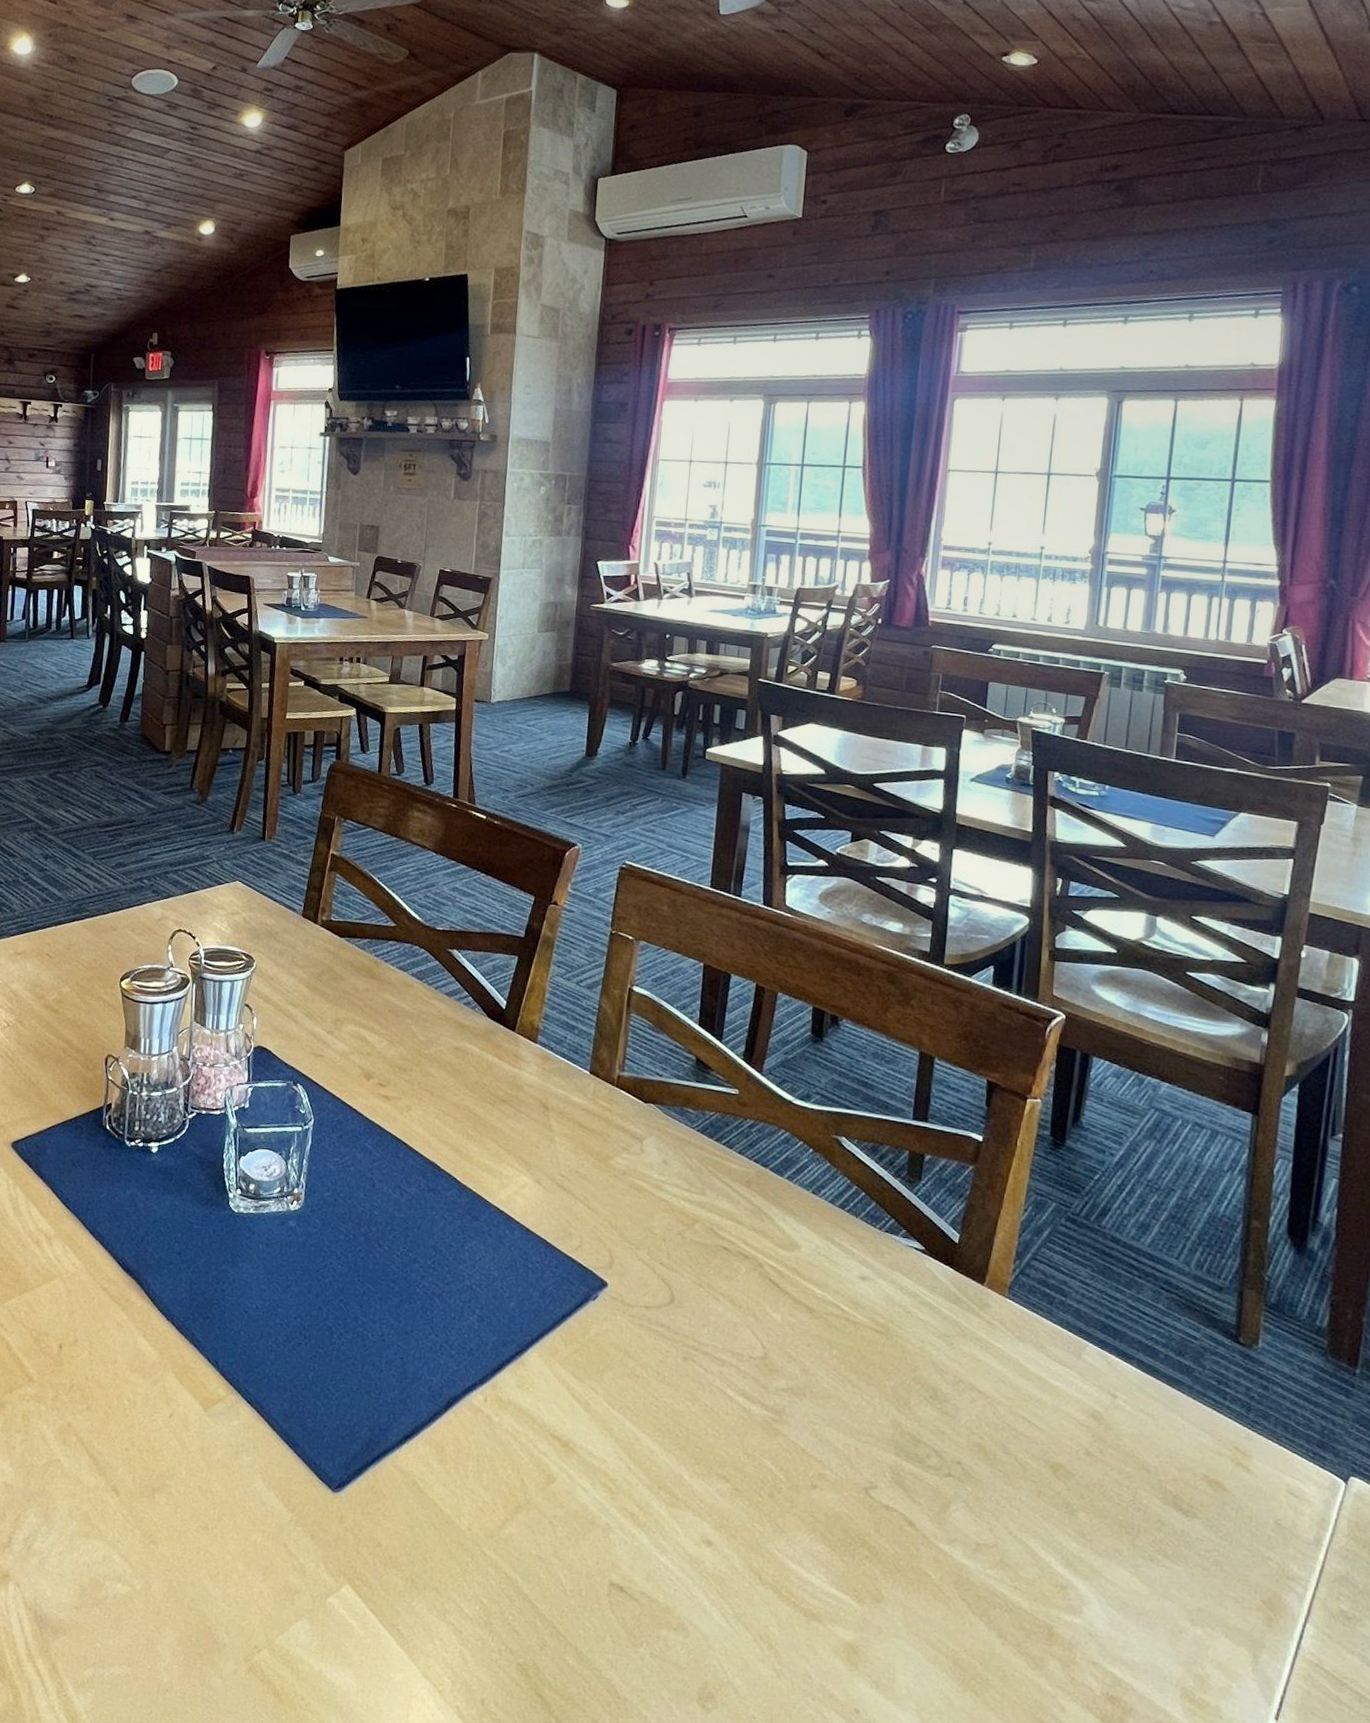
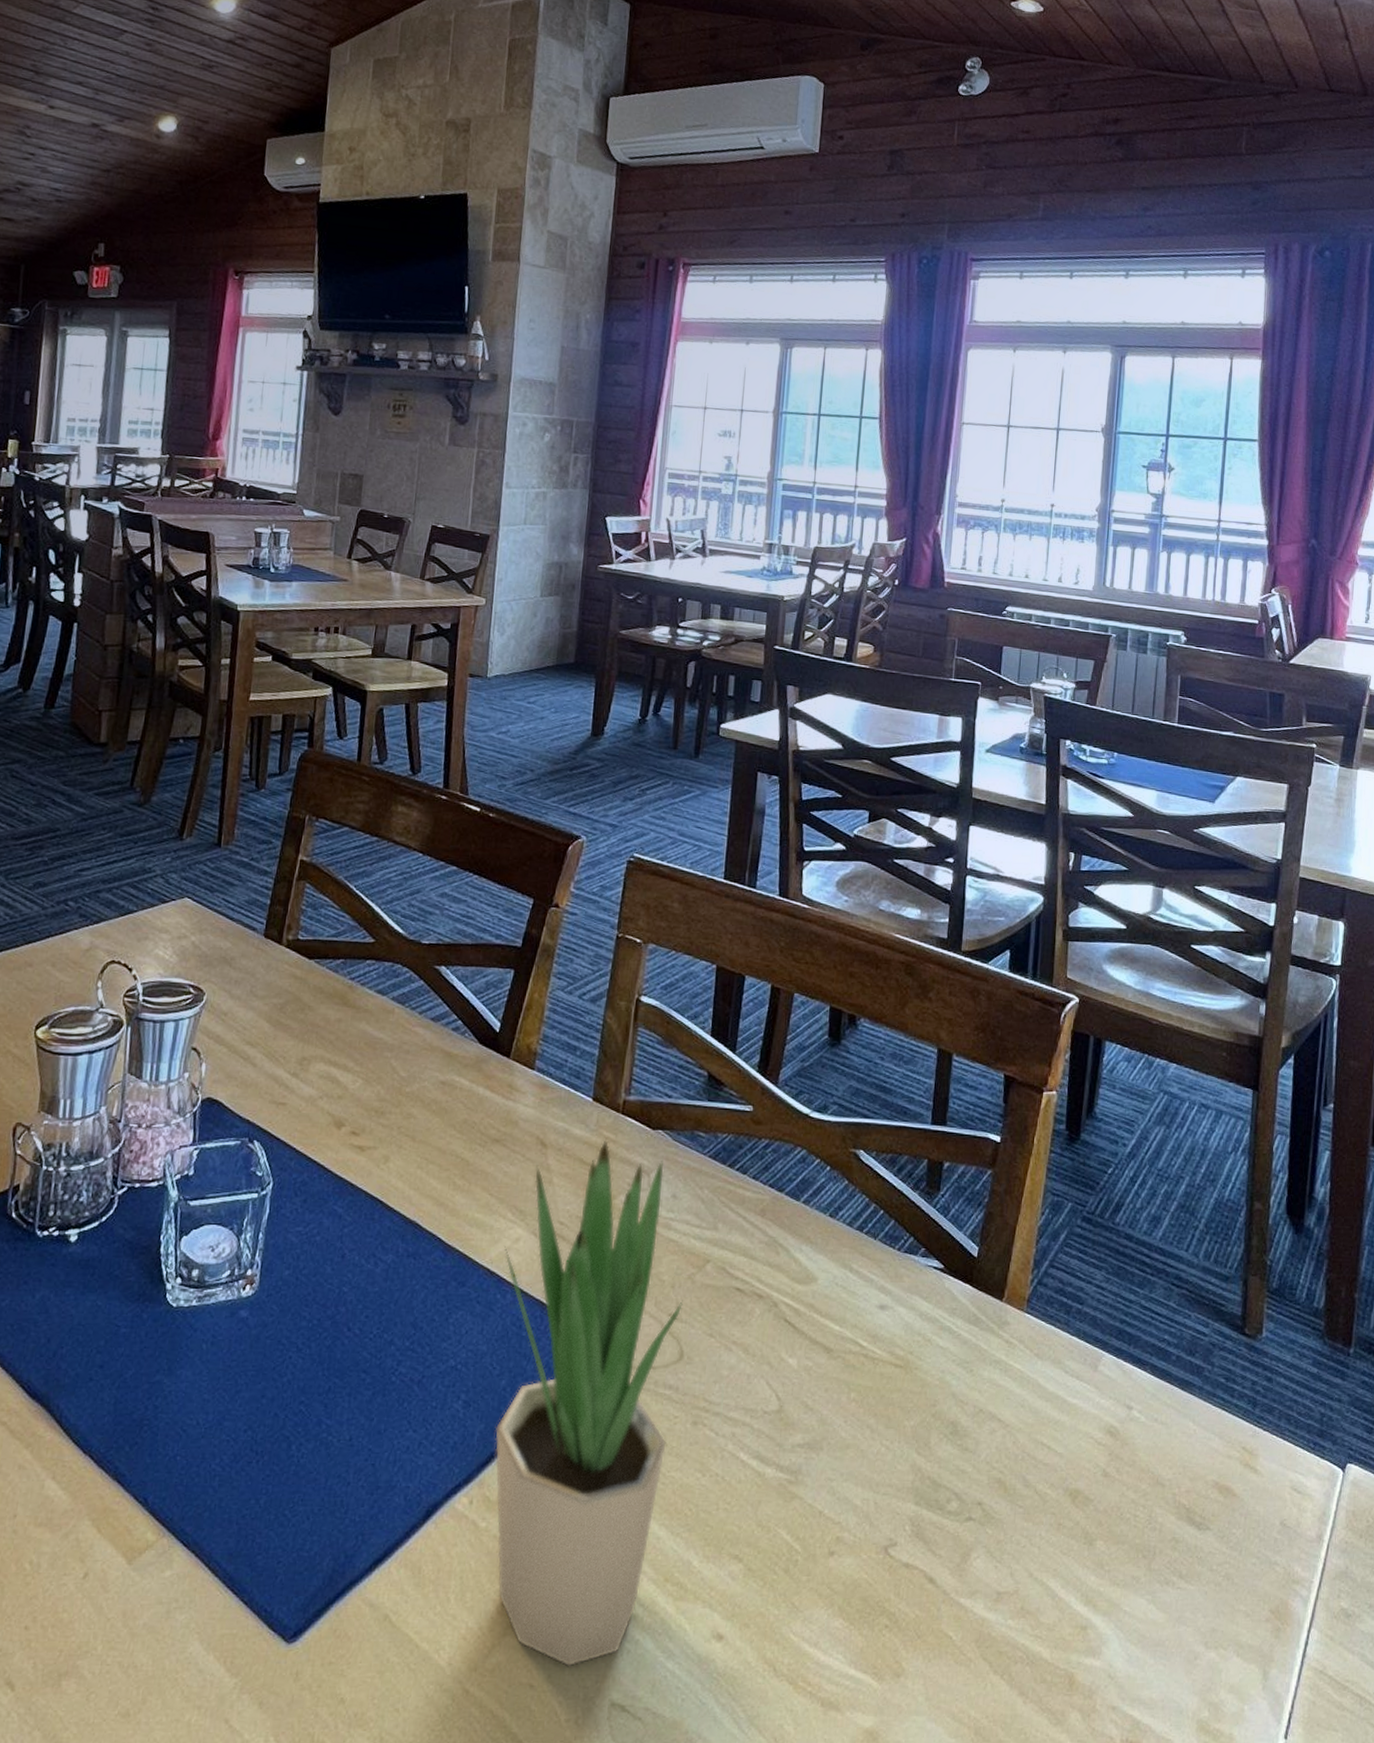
potted plant: none [506,1108,674,1548] -> present [495,1140,683,1667]

